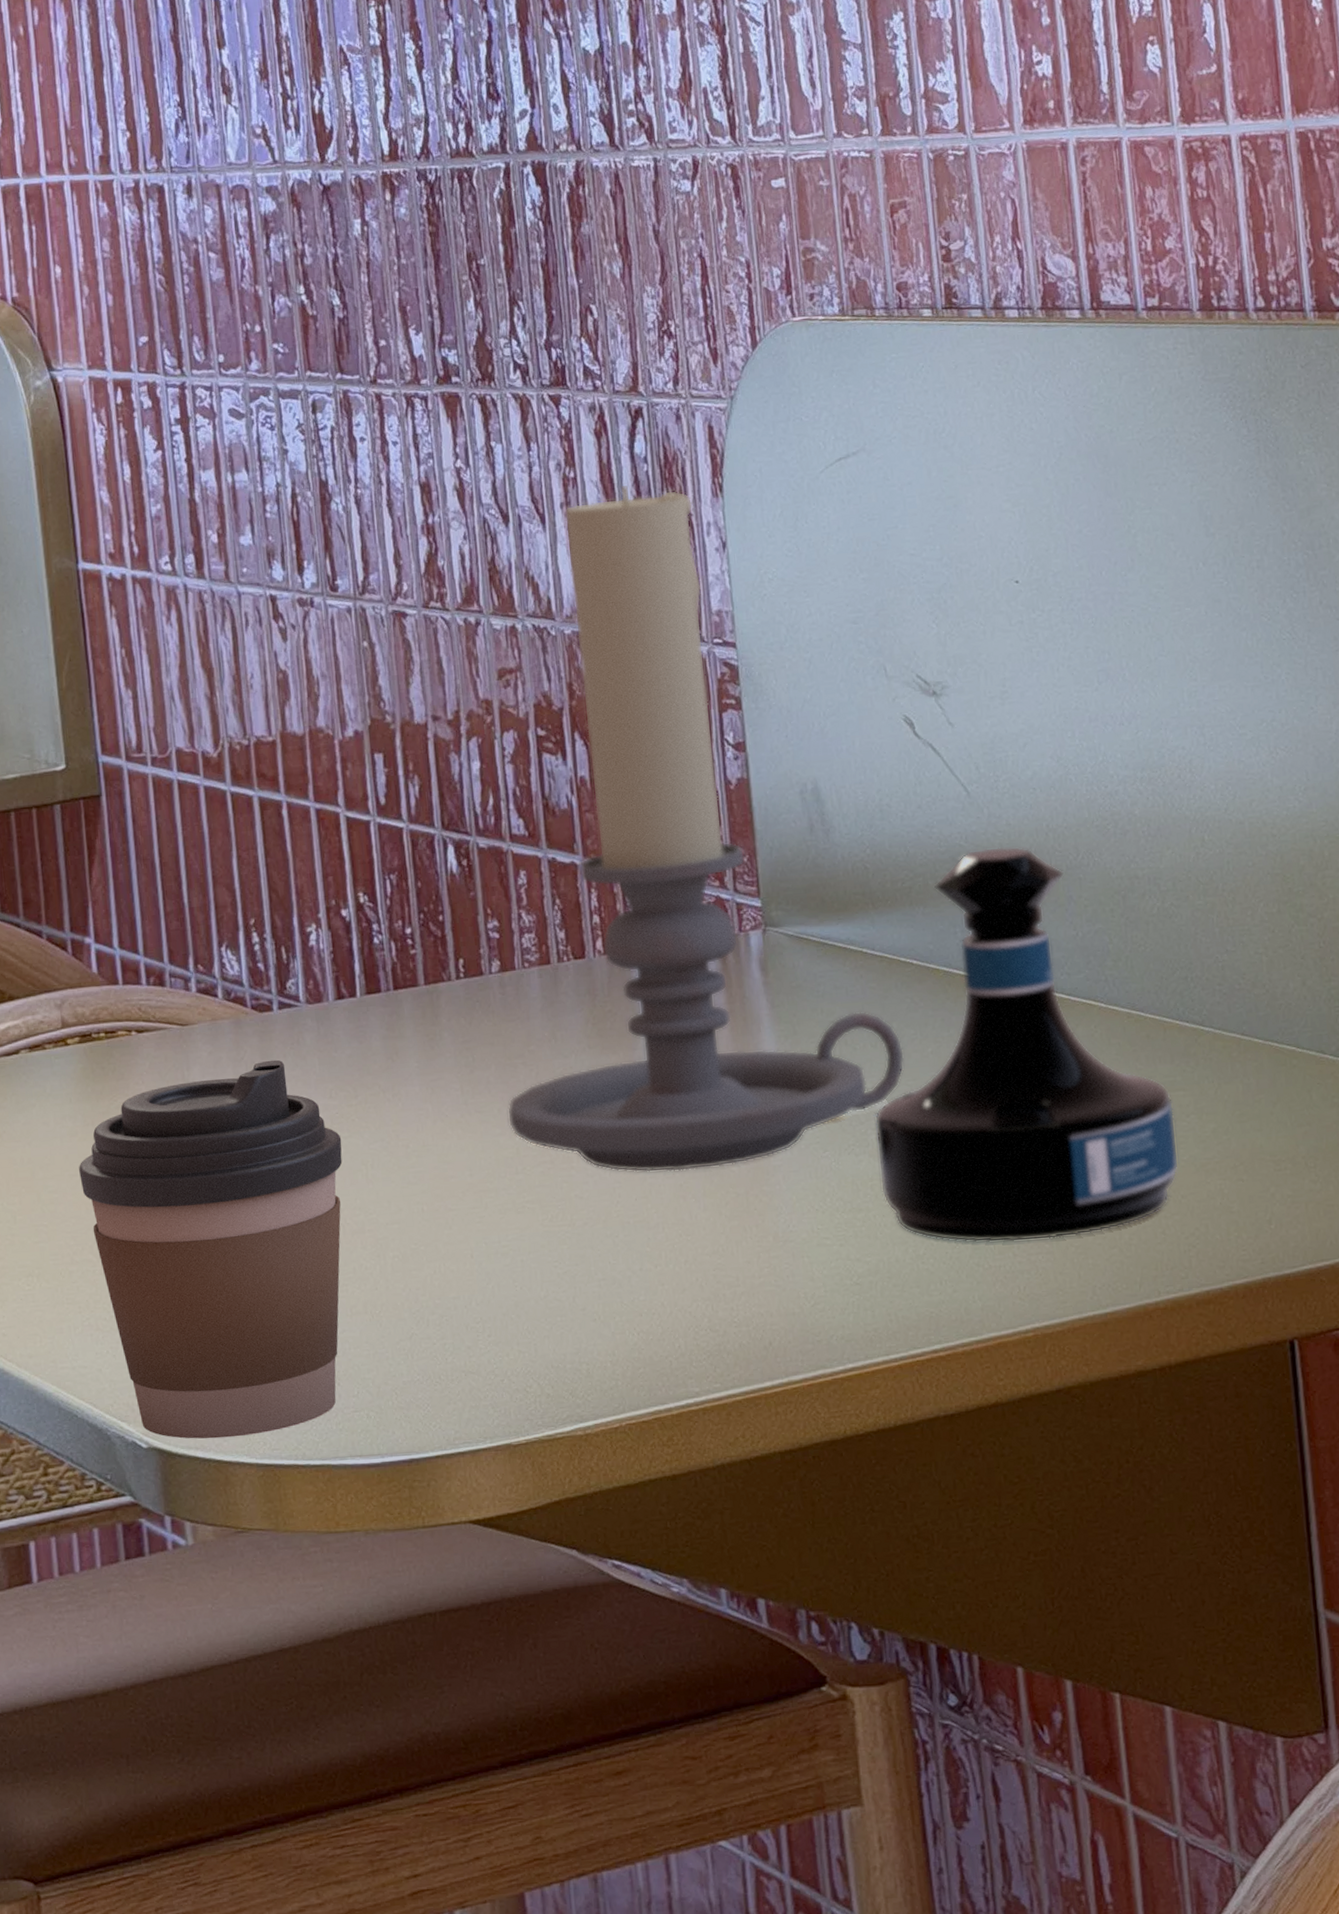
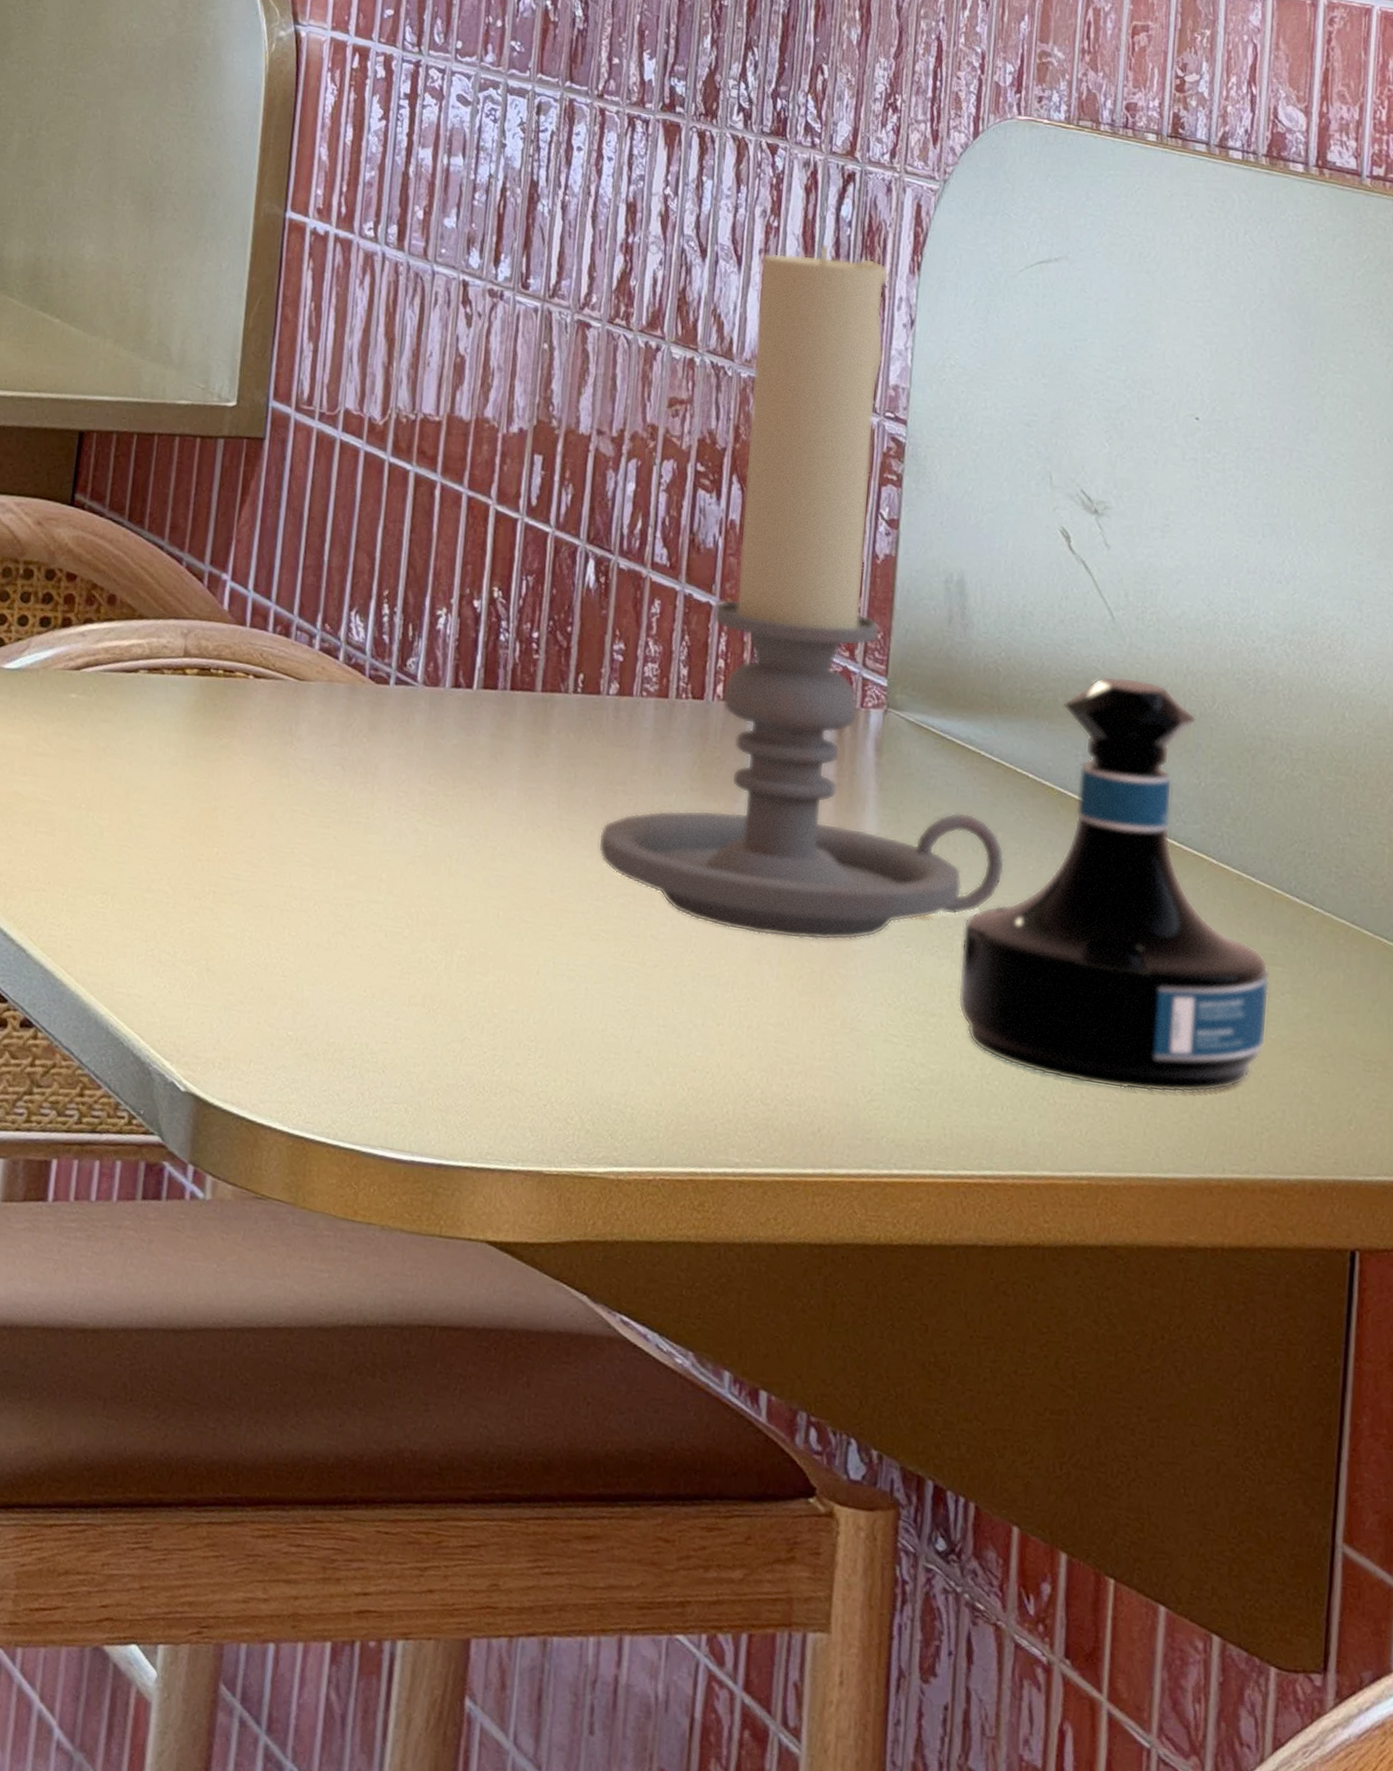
coffee cup: present [79,1059,342,1439] -> none [172,732,432,1104]

